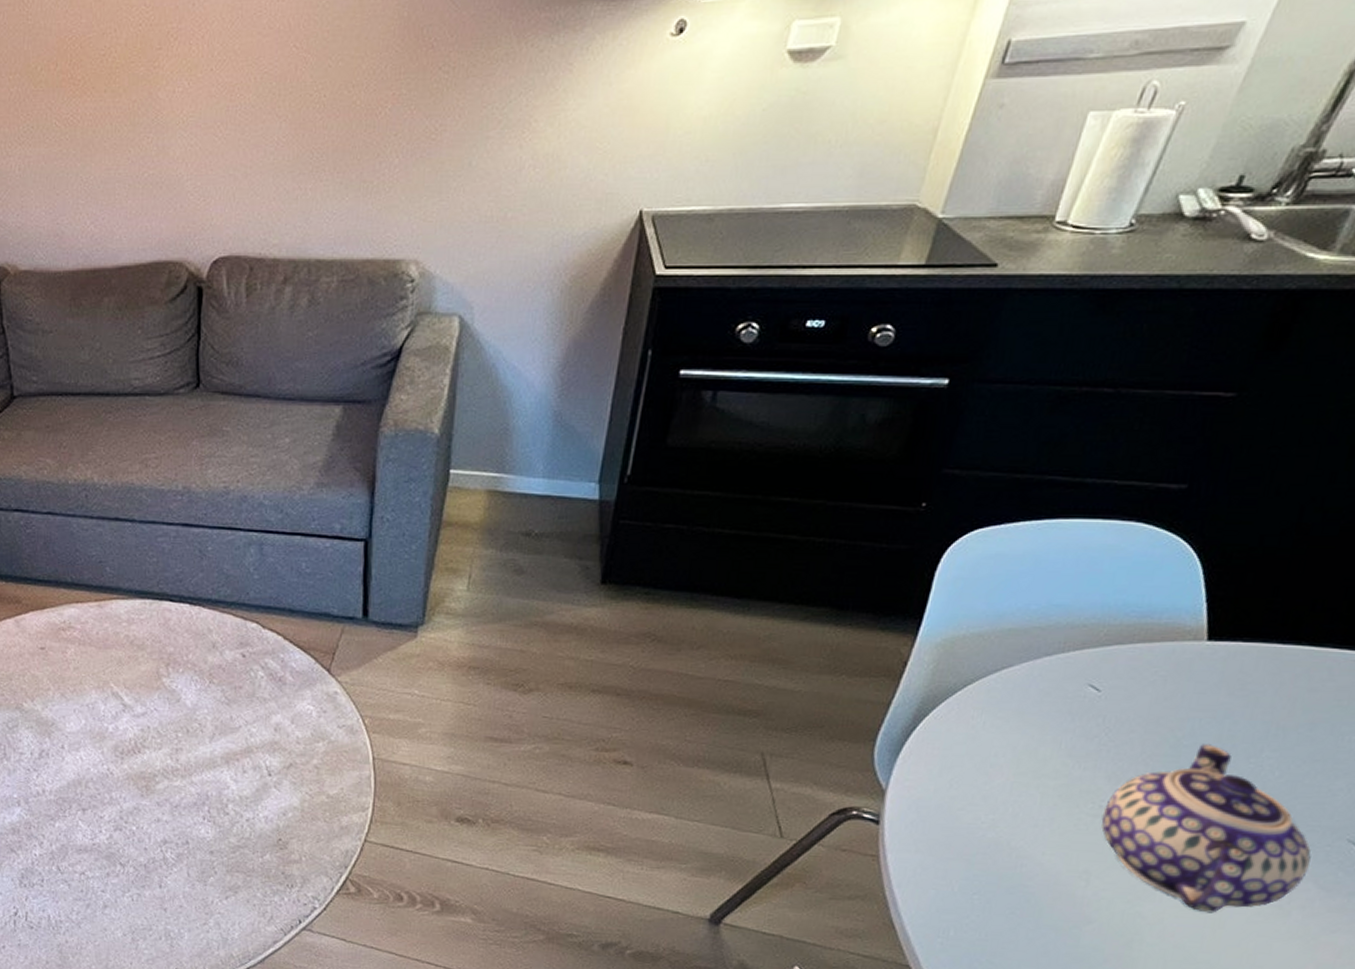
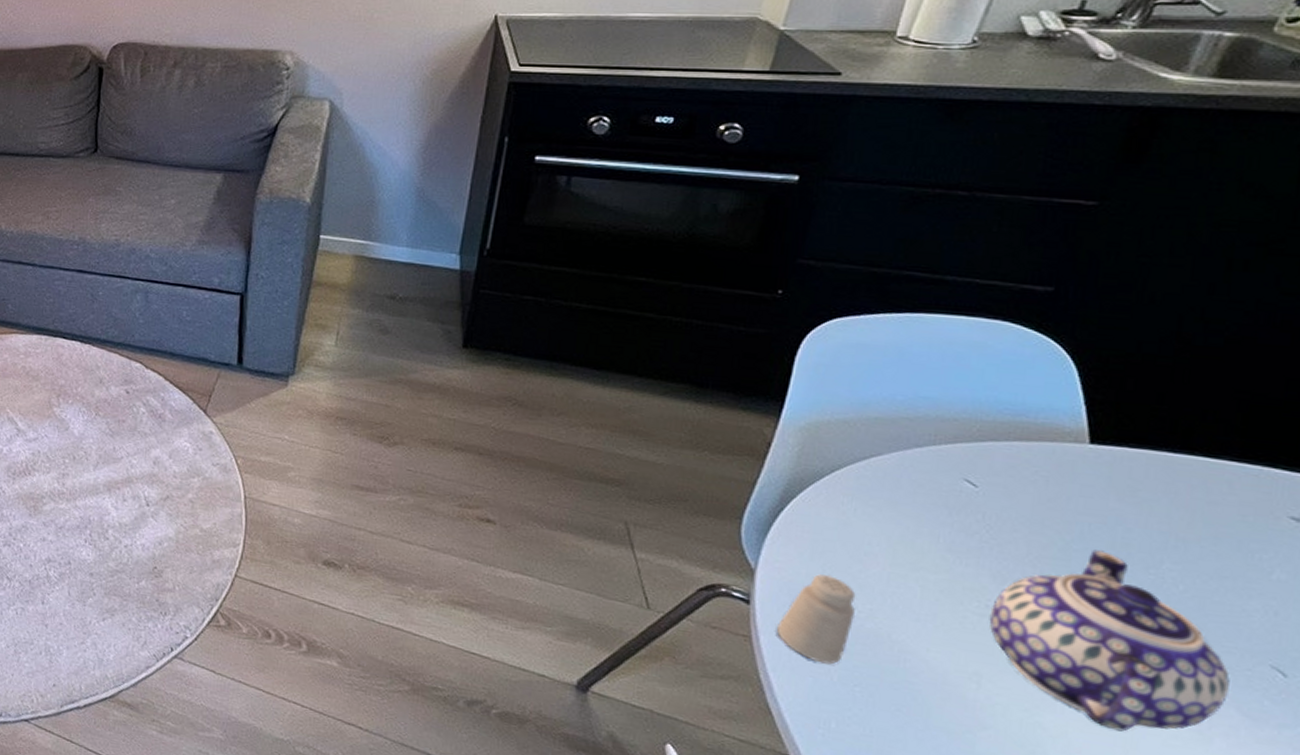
saltshaker: none [904,789,980,876] -> present [777,574,856,664]

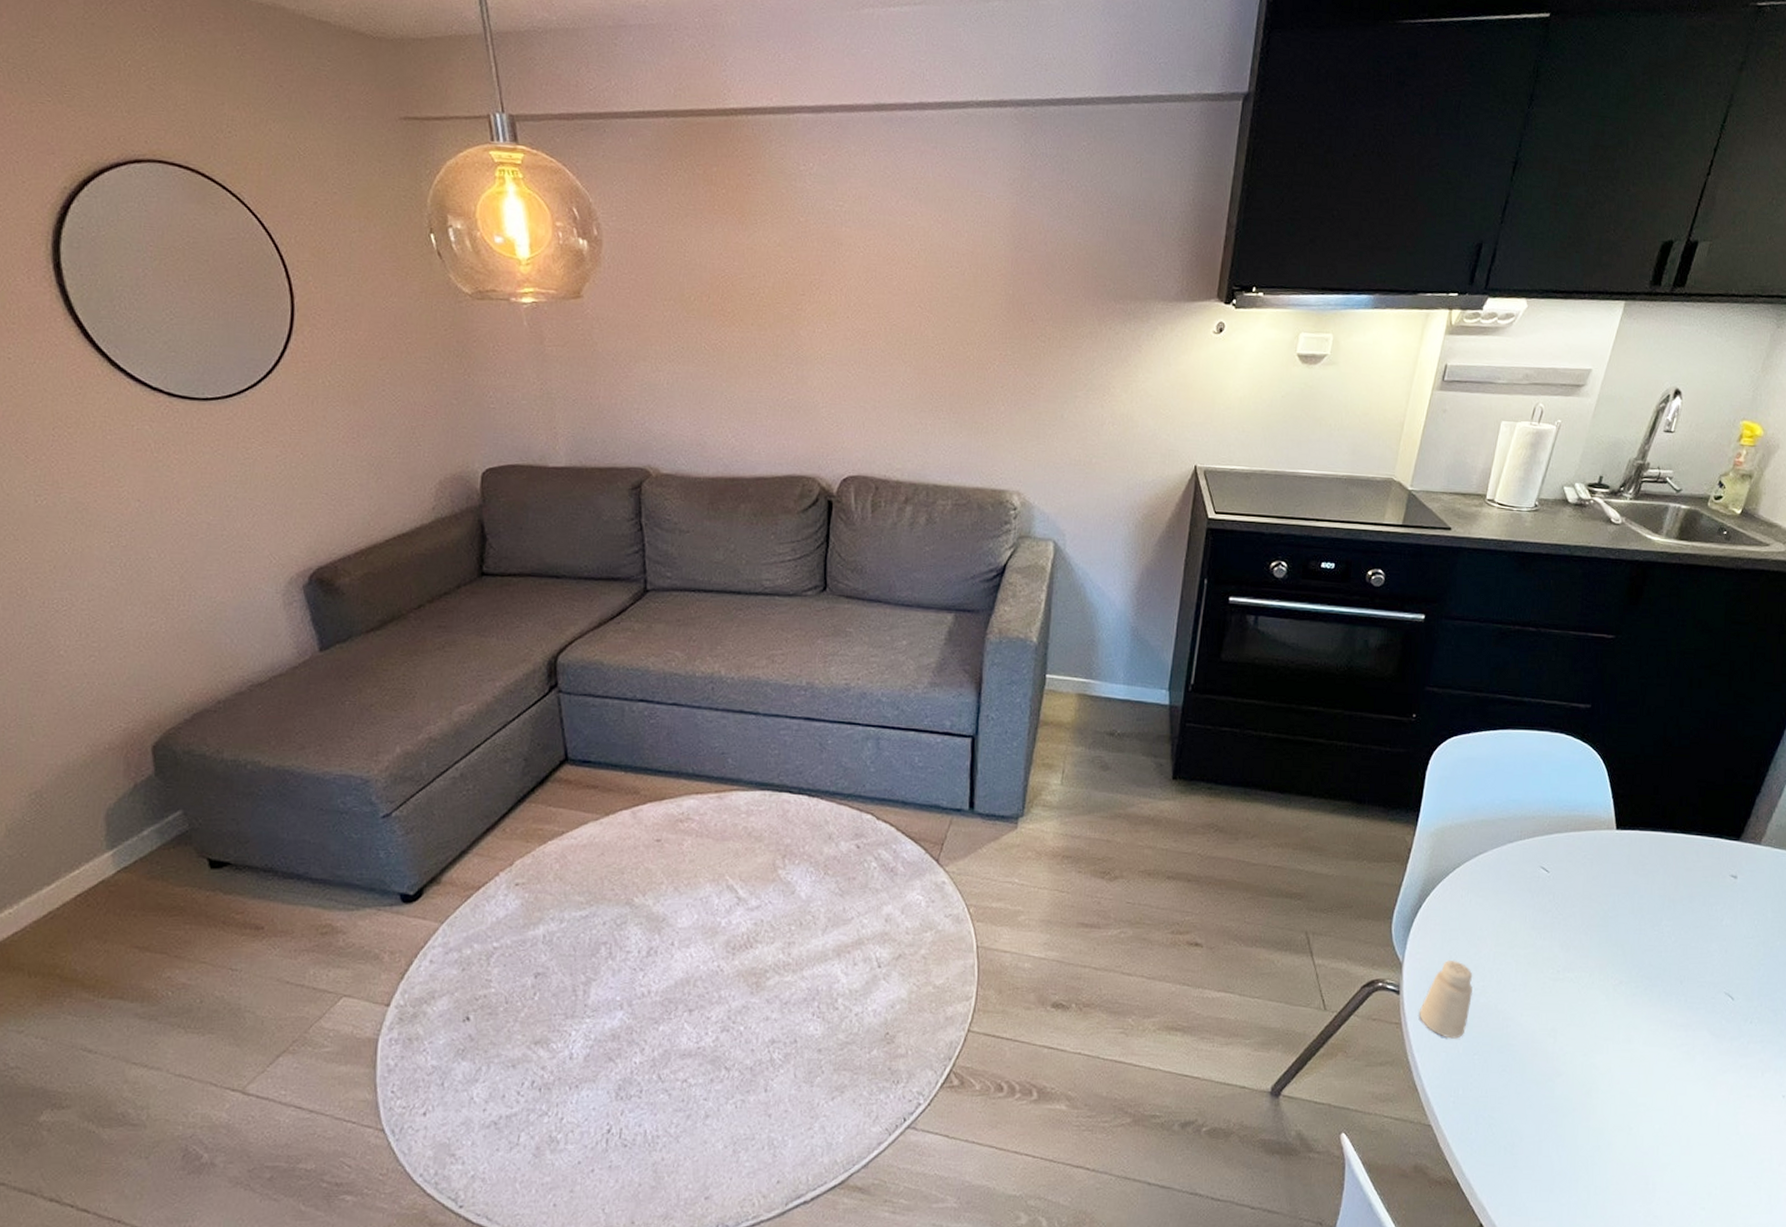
teapot: present [989,549,1230,732] -> none [1560,915,1703,1061]

